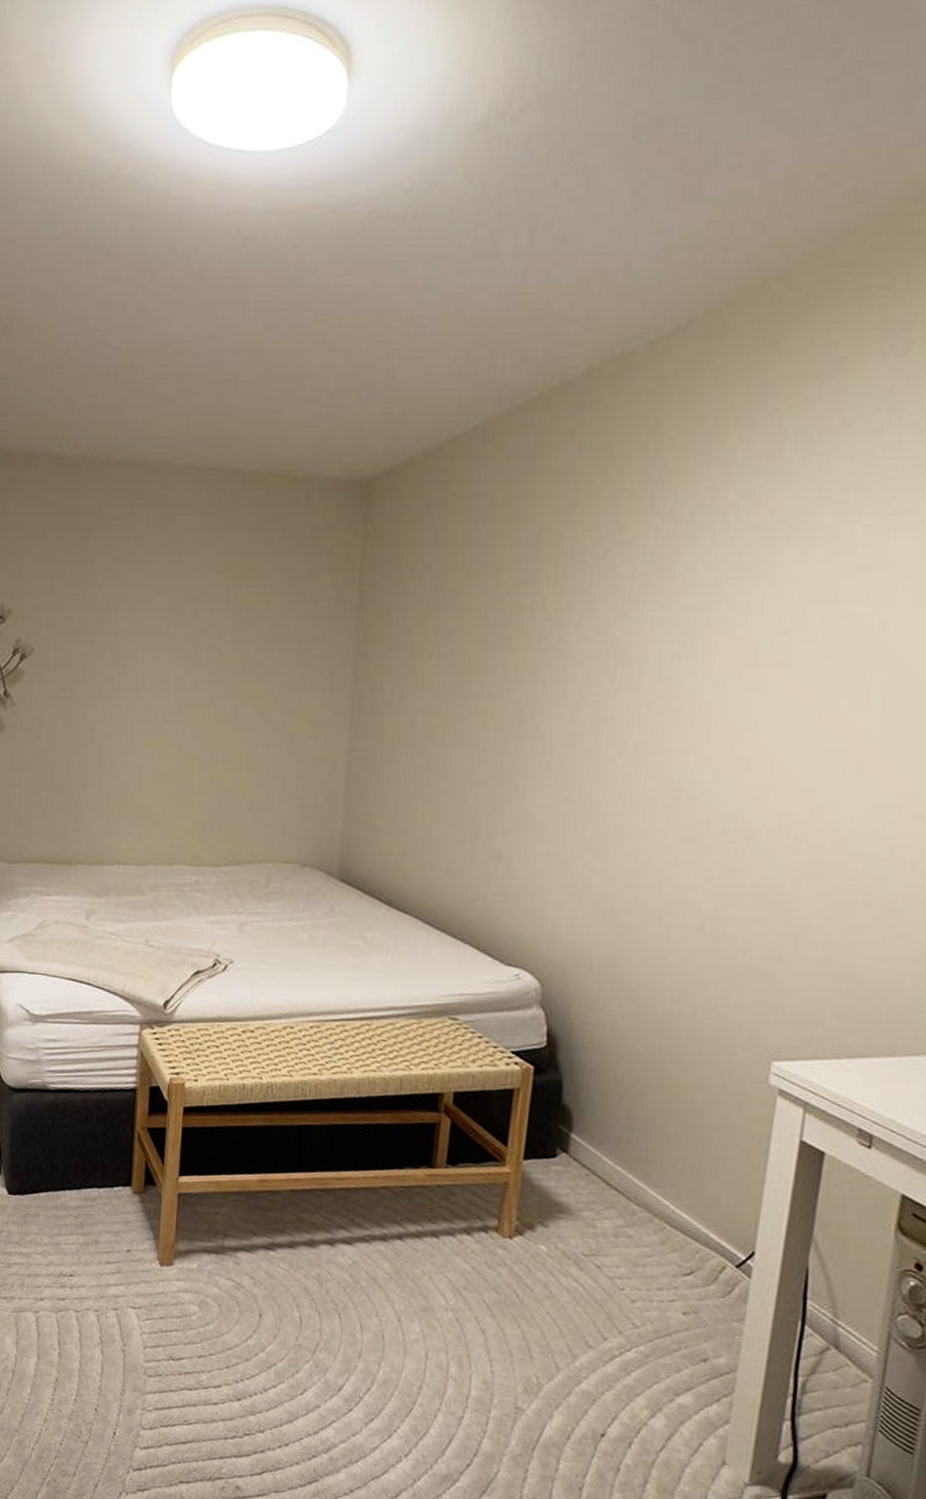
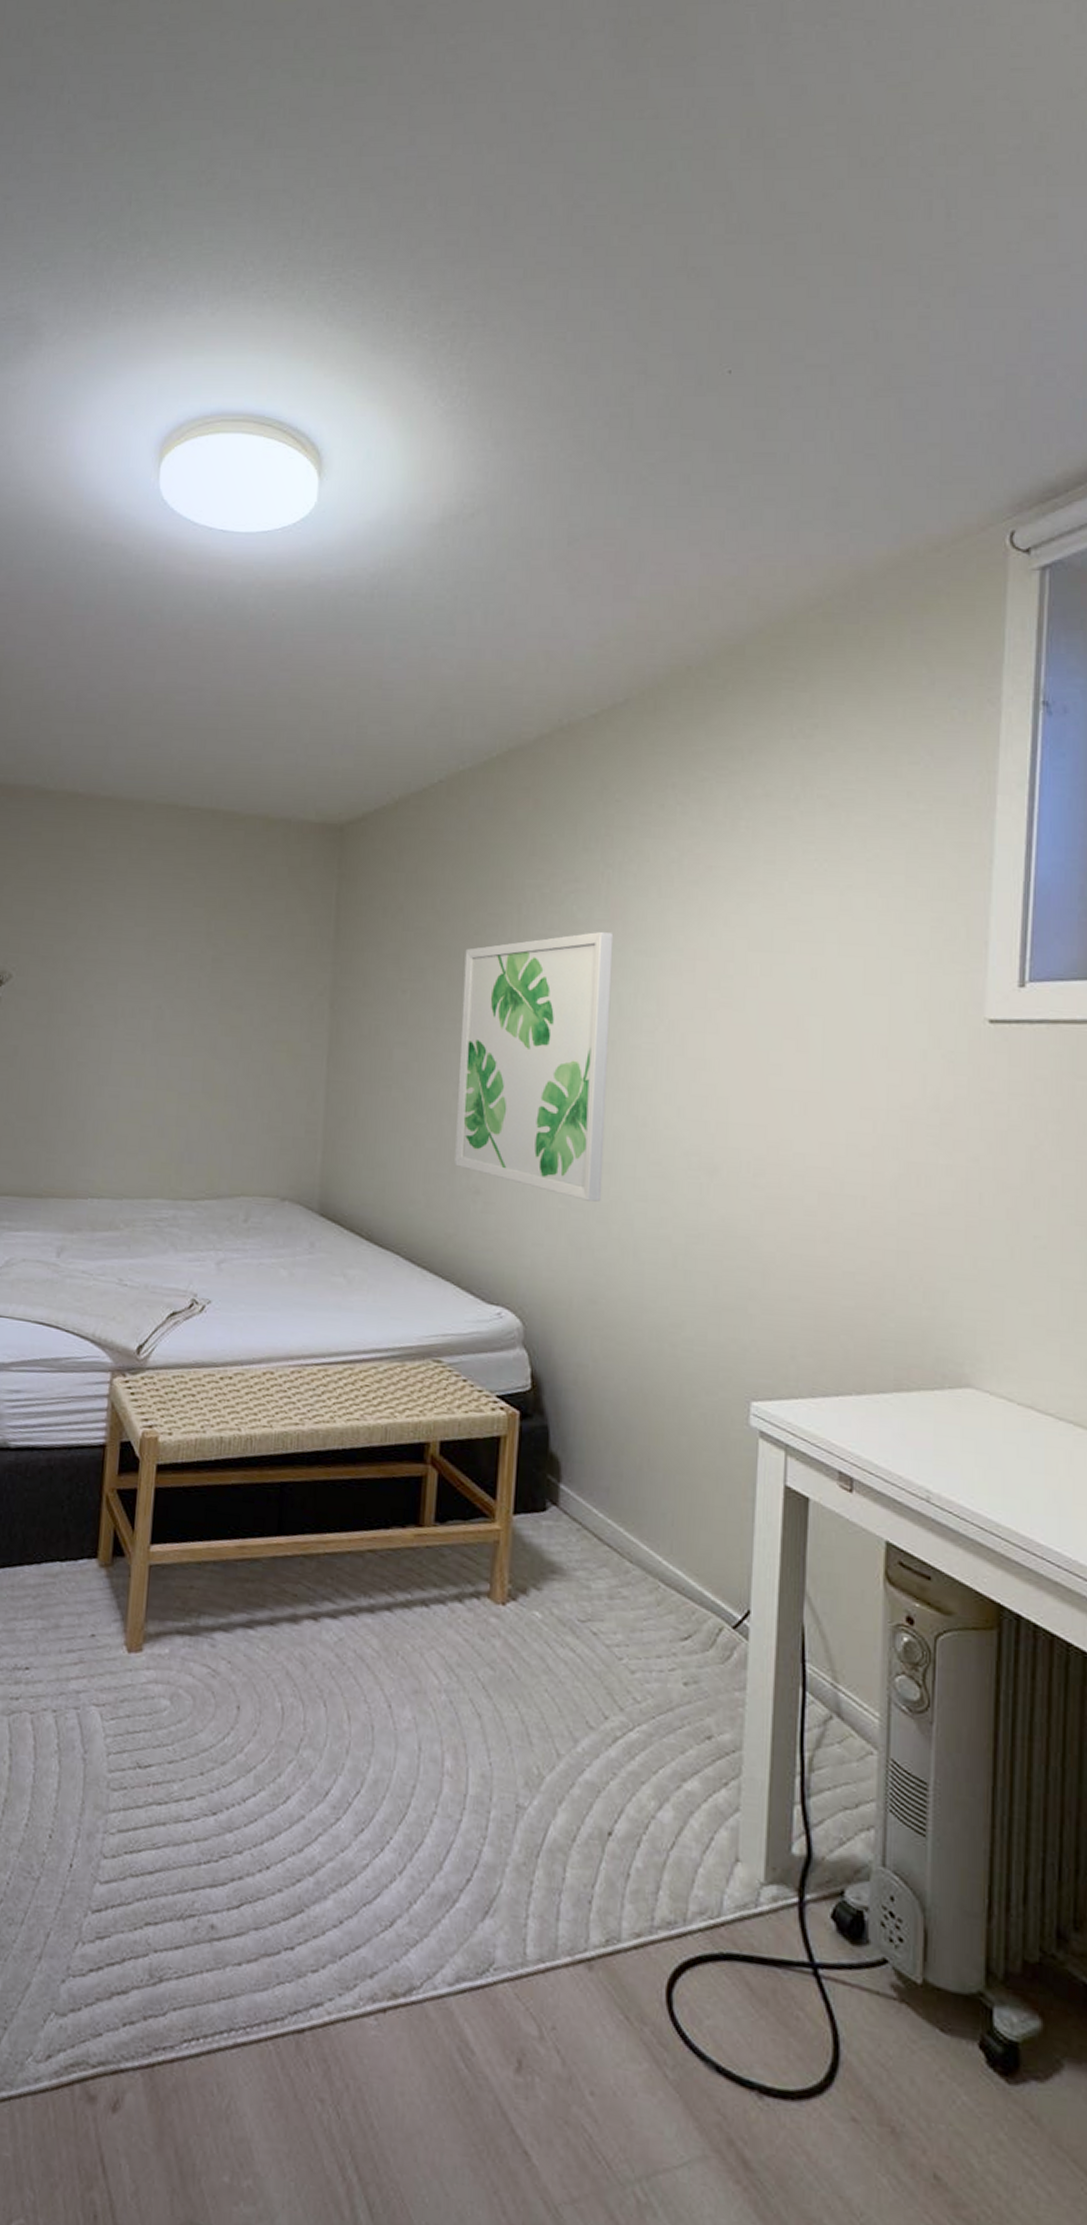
wall art: none [477,585,659,867] -> present [455,931,614,1202]

